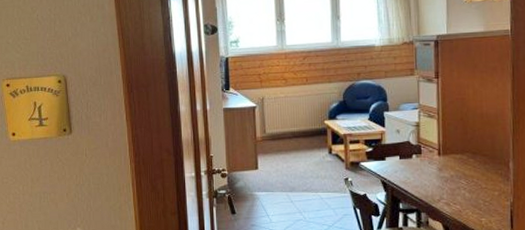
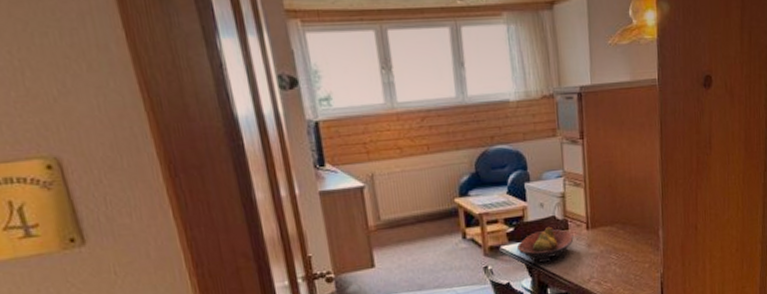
fruit bowl: none [374,150,426,180] -> present [516,226,574,263]

